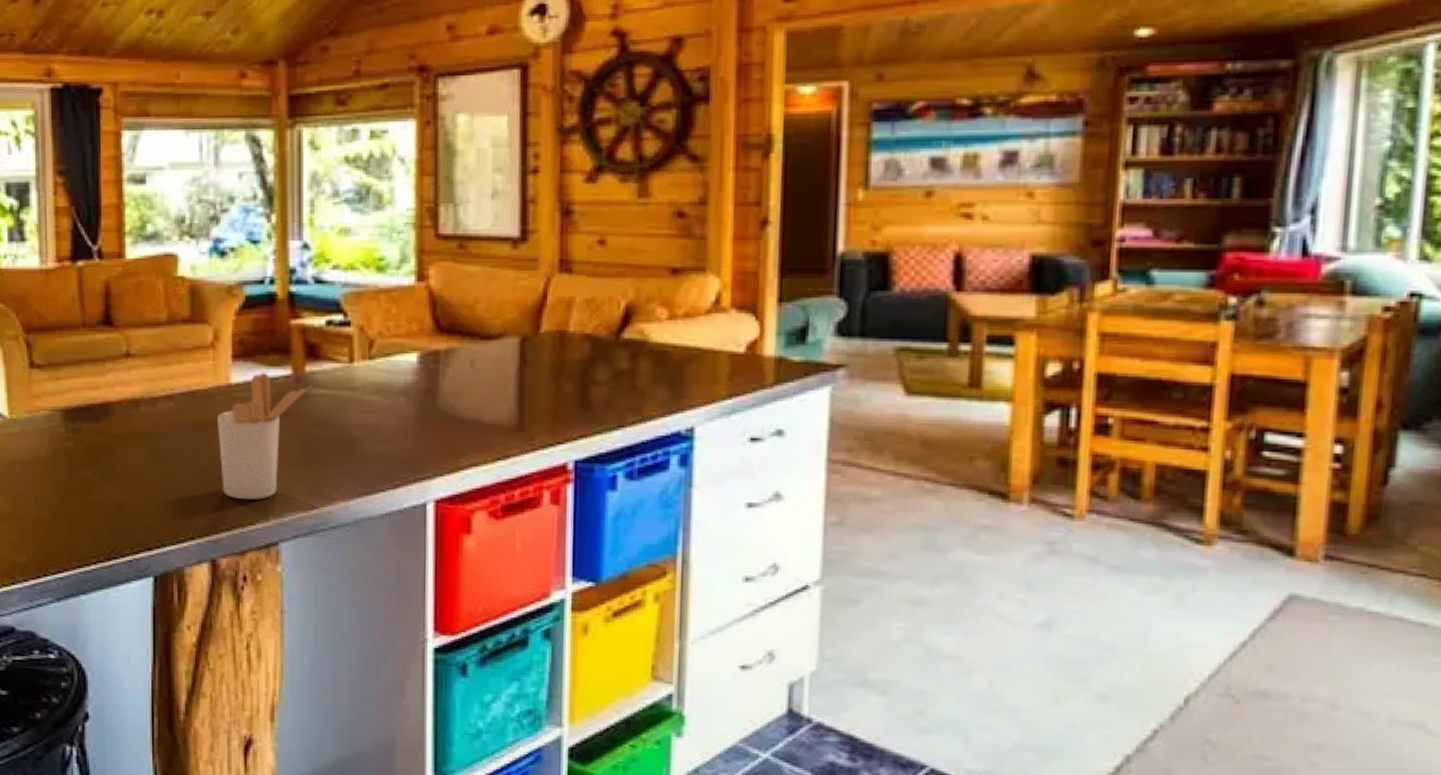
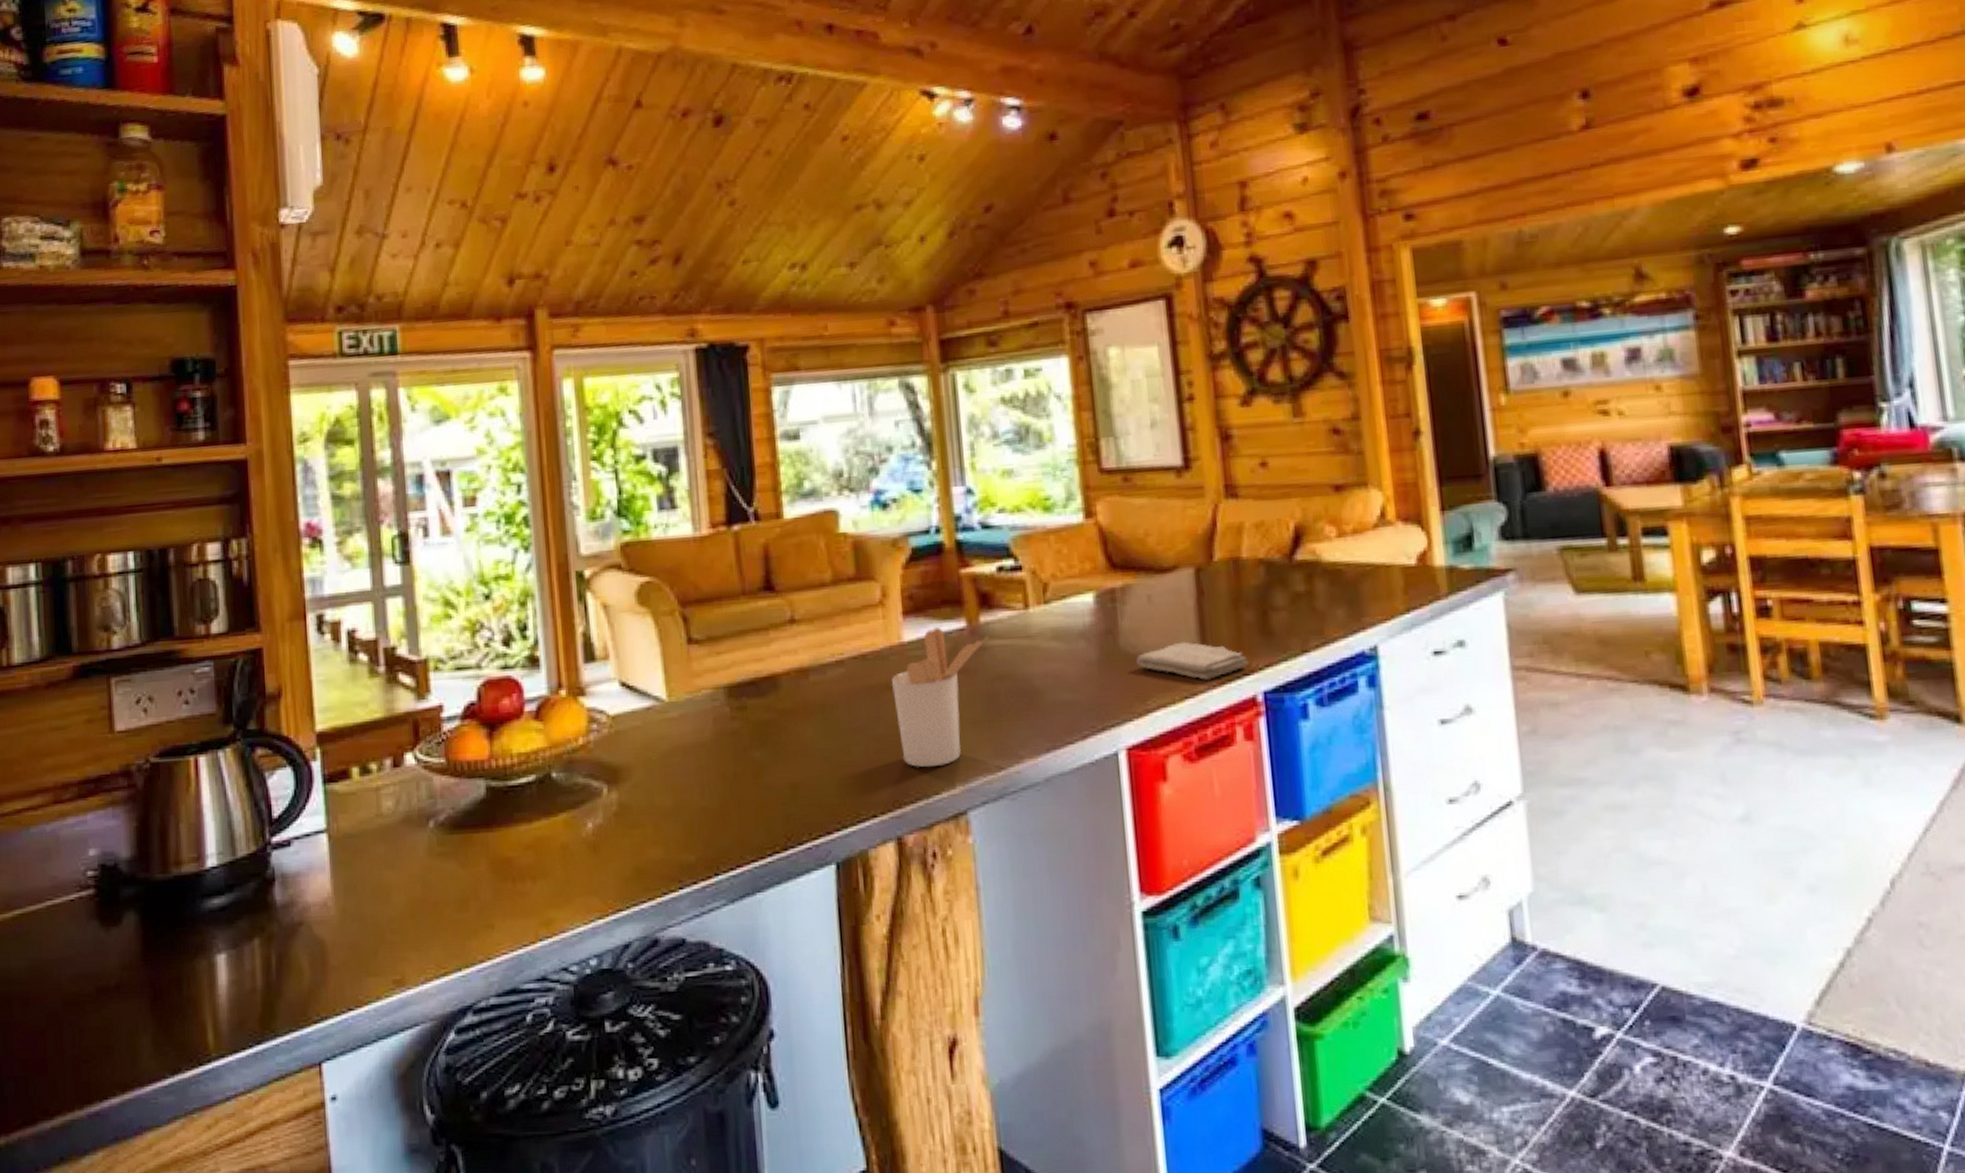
washcloth: none [453,406,564,445] -> present [1136,641,1249,680]

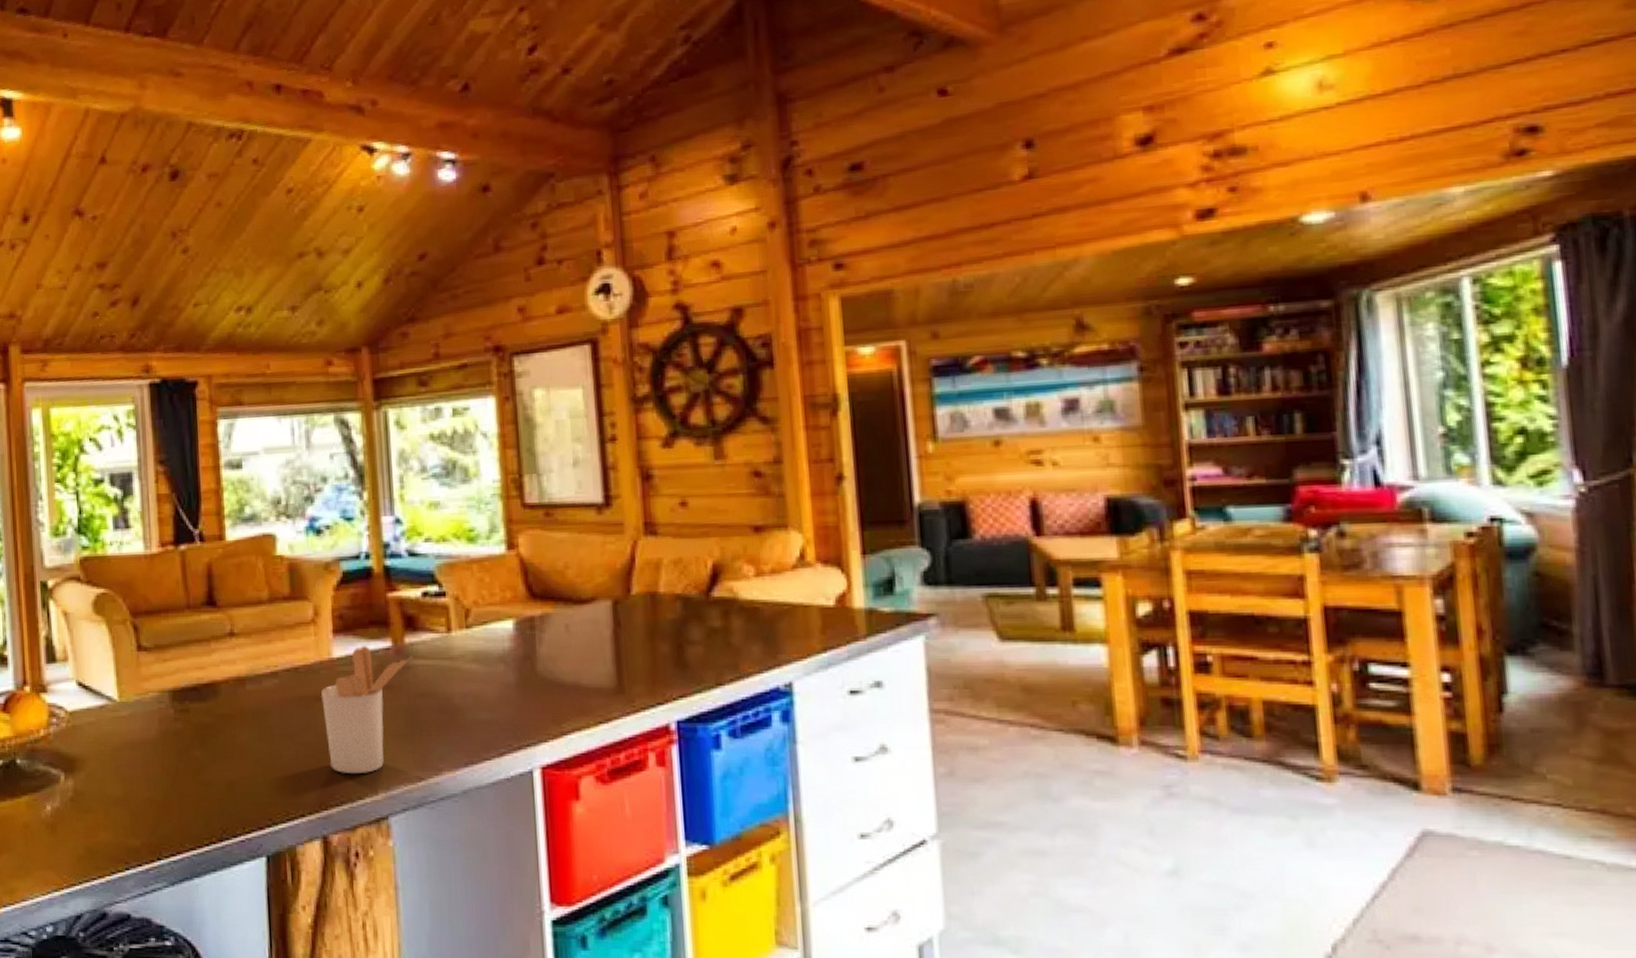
washcloth: present [1136,641,1249,680] -> none [553,670,663,707]

